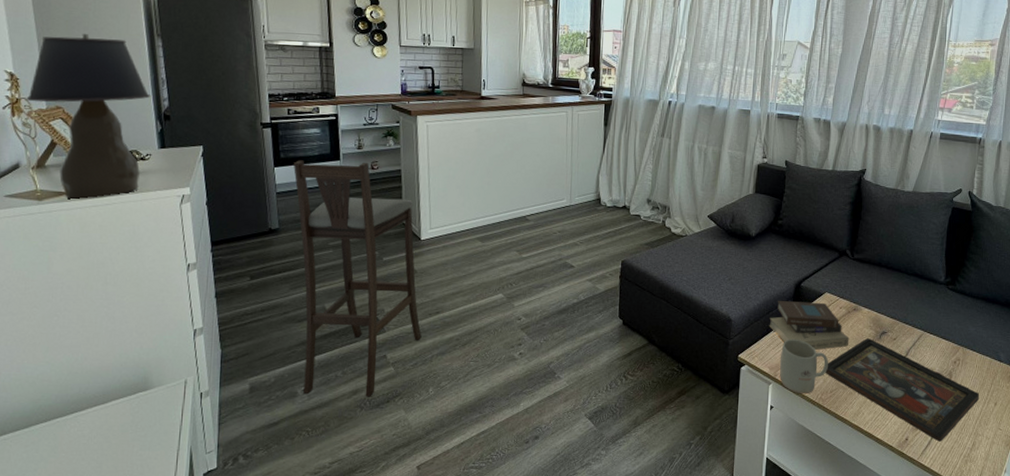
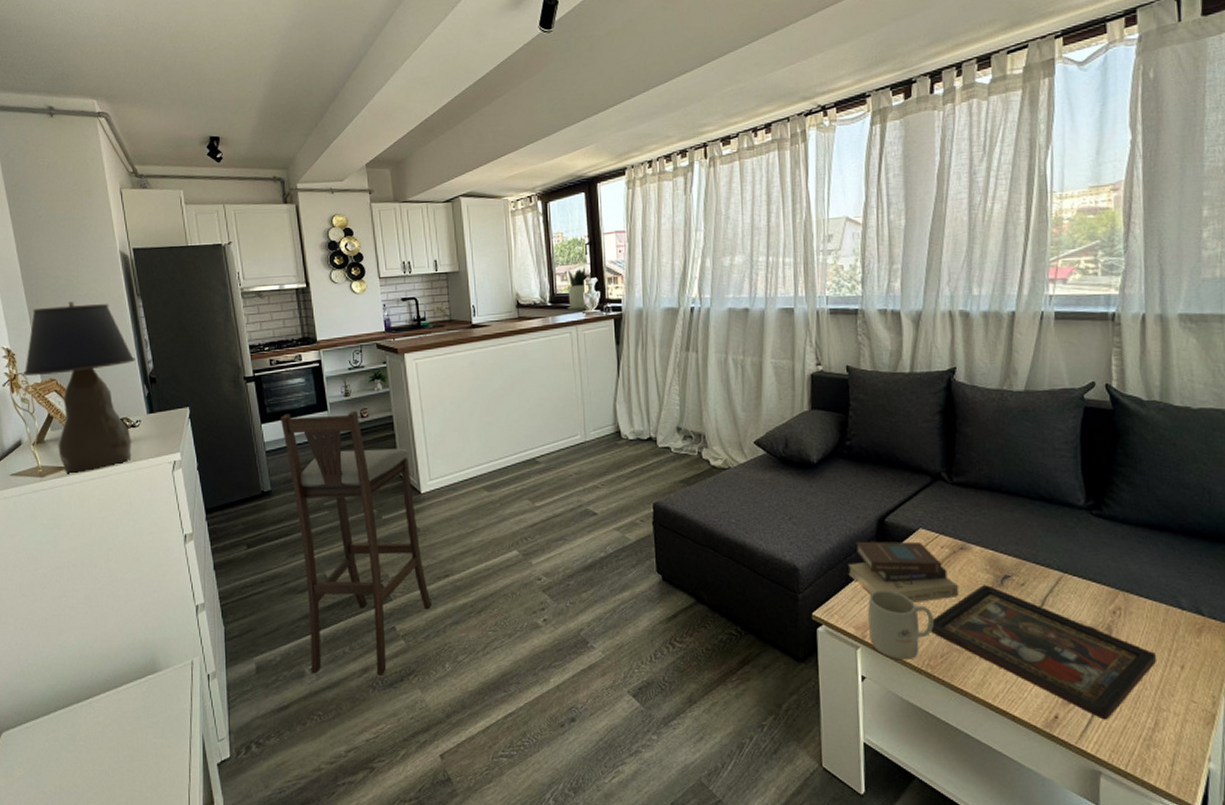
planter: none [566,58,588,94] -> present [567,267,589,311]

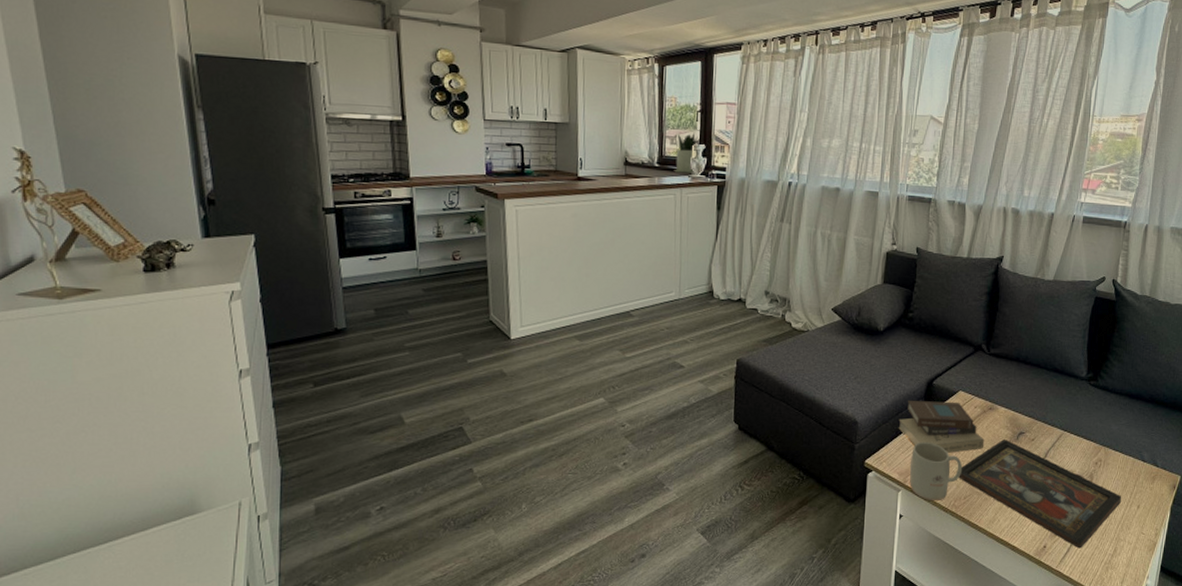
table lamp: present [23,301,136,474] -> none [40,103,192,298]
bar stool: present [279,410,432,675] -> none [361,250,513,516]

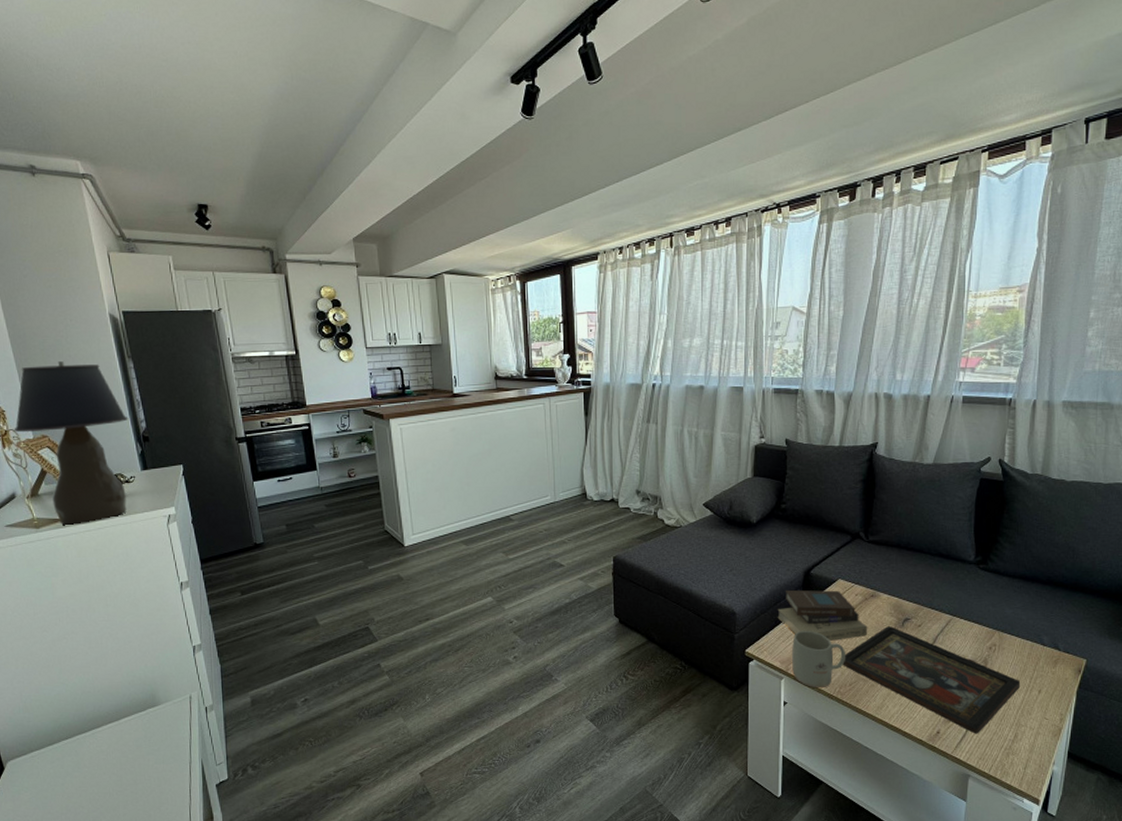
table lamp: none [40,103,192,298] -> present [14,360,129,526]
planter: present [674,133,698,174] -> none [541,344,562,384]

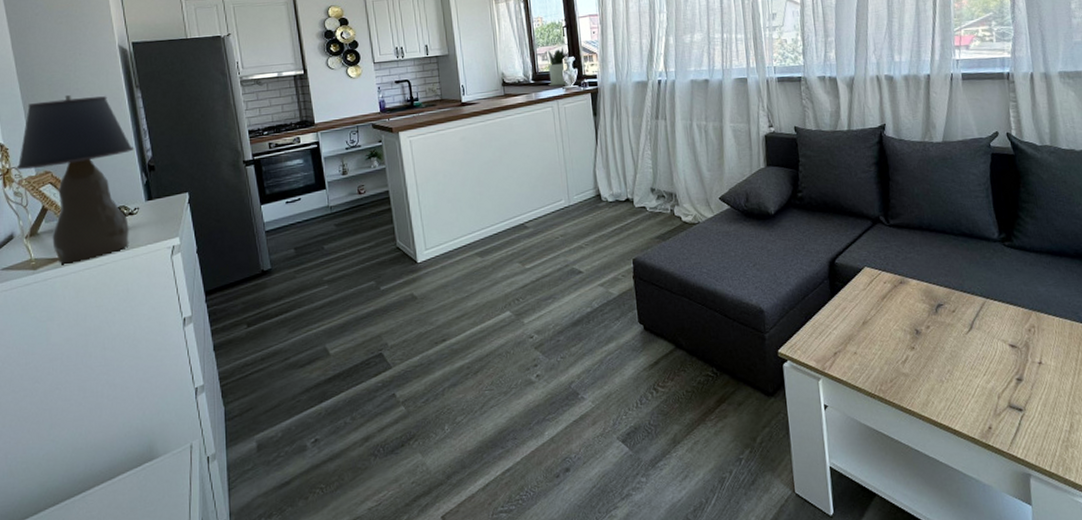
planter: none [541,344,562,384] -> present [547,48,567,87]
books: present [777,589,868,641] -> none [806,279,902,334]
mug: present [791,630,846,689] -> none [825,324,883,388]
decorative tray: present [843,626,1021,734] -> none [880,314,1067,427]

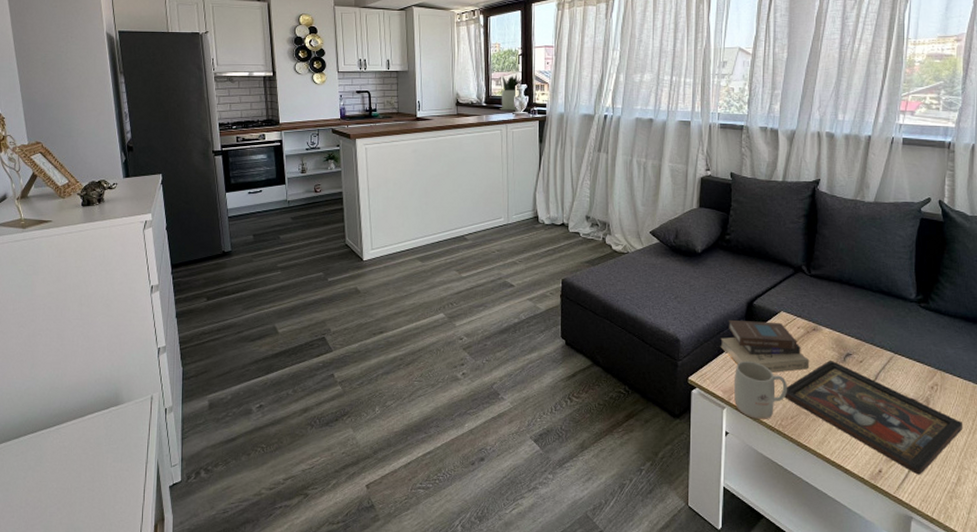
table lamp: present [16,94,135,265] -> none [11,73,116,227]
books: none [806,279,902,334] -> present [720,319,810,373]
mug: none [825,324,883,388] -> present [733,360,788,420]
decorative tray: none [880,314,1067,427] -> present [784,361,963,475]

